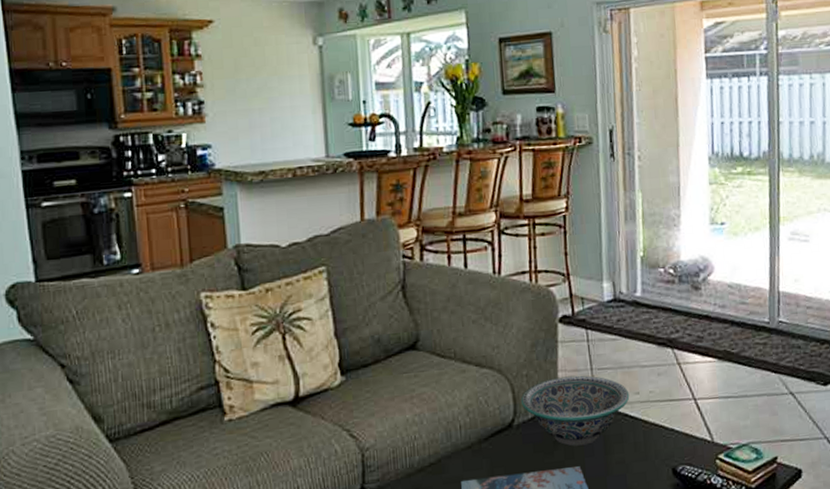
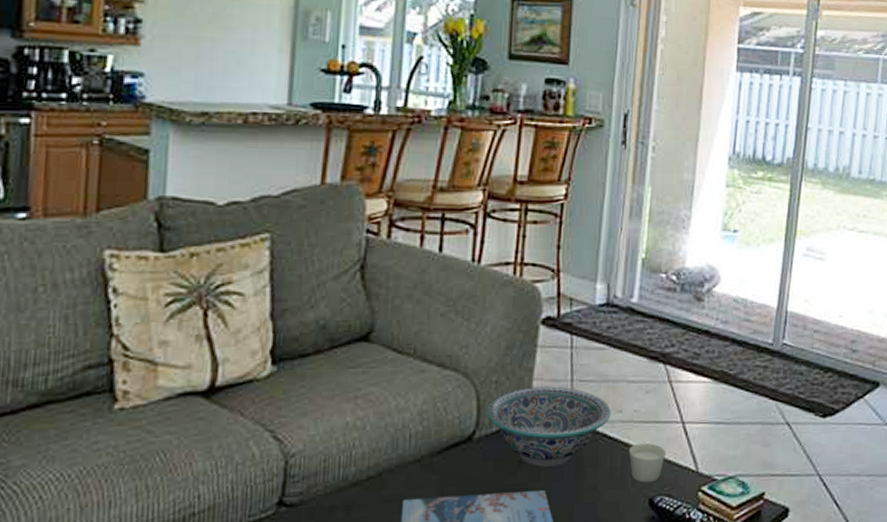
candle: none [648,419,683,455] -> present [628,443,667,483]

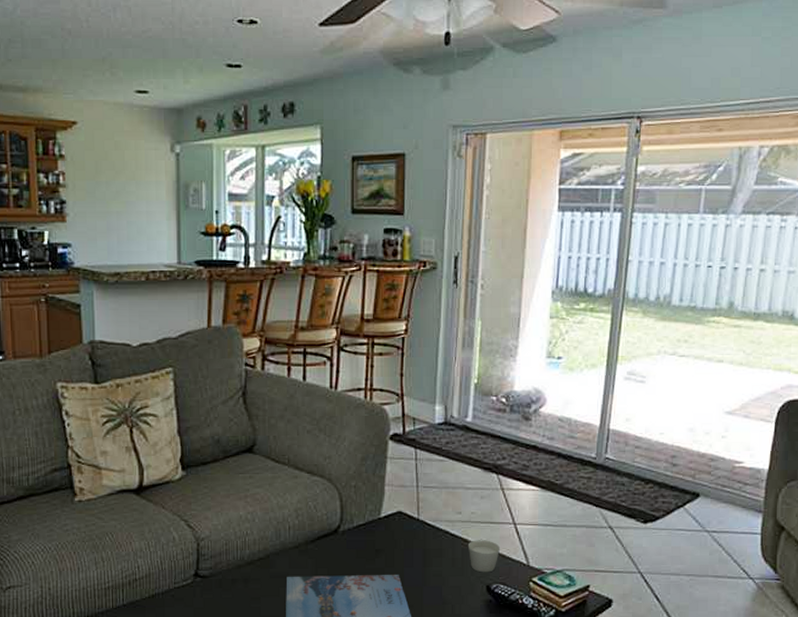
decorative bowl: present [485,386,611,467] -> none [347,491,452,556]

